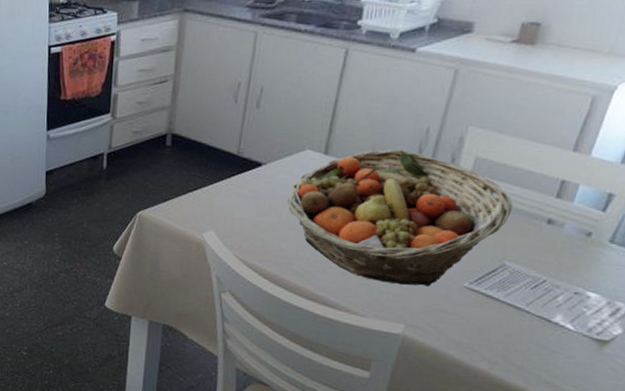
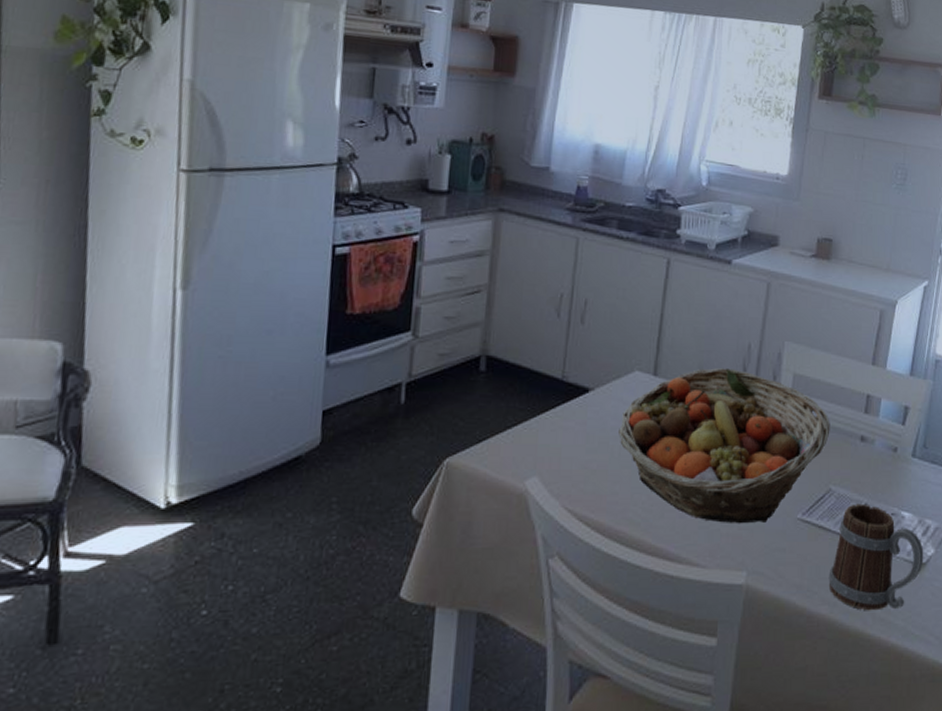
mug: none [491,280,609,377] -> present [828,503,924,611]

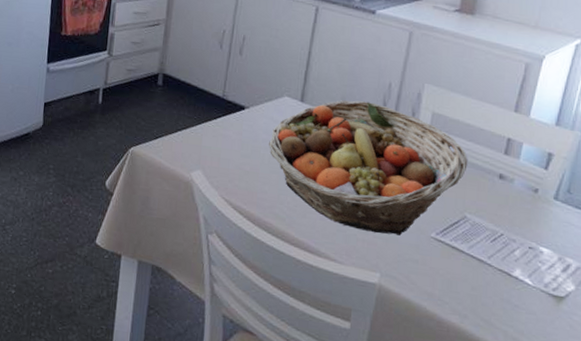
mug: present [828,503,924,611] -> none [460,233,563,333]

